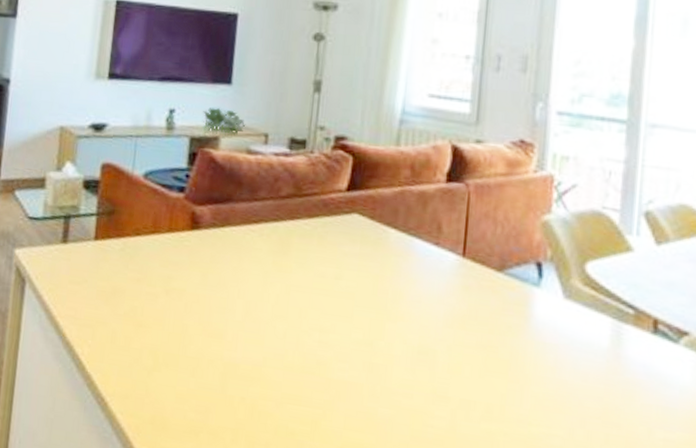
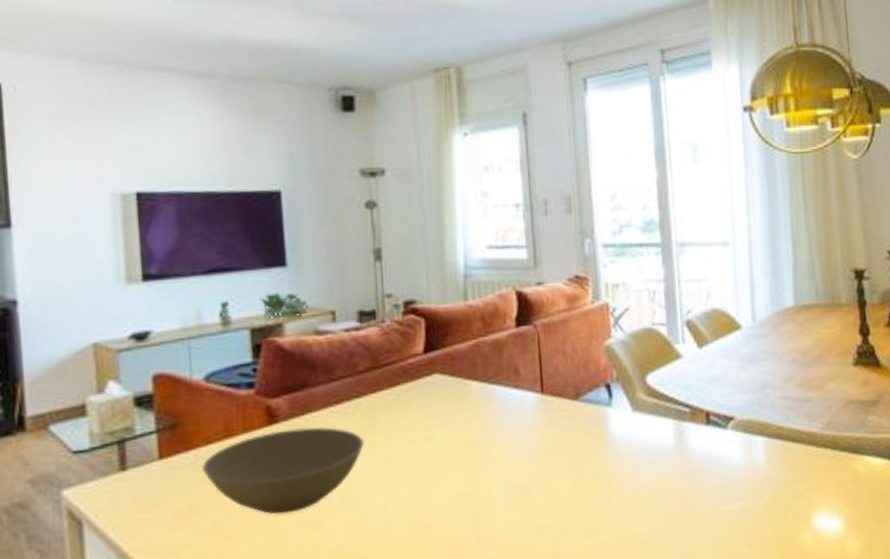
bowl: none [127,236,276,317] -> present [201,426,365,514]

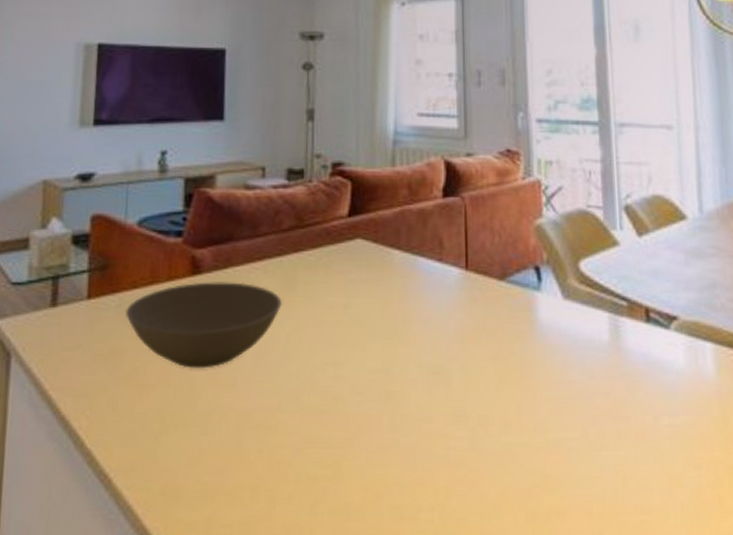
plant: present [260,292,309,322] -> none [196,145,241,174]

